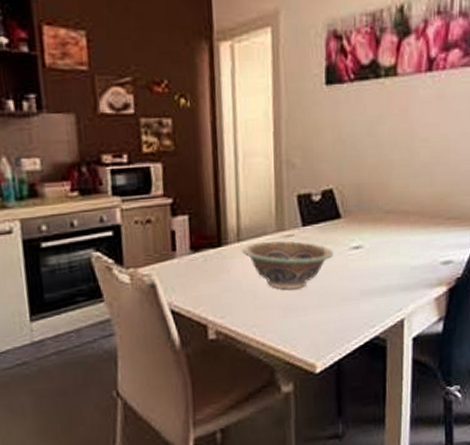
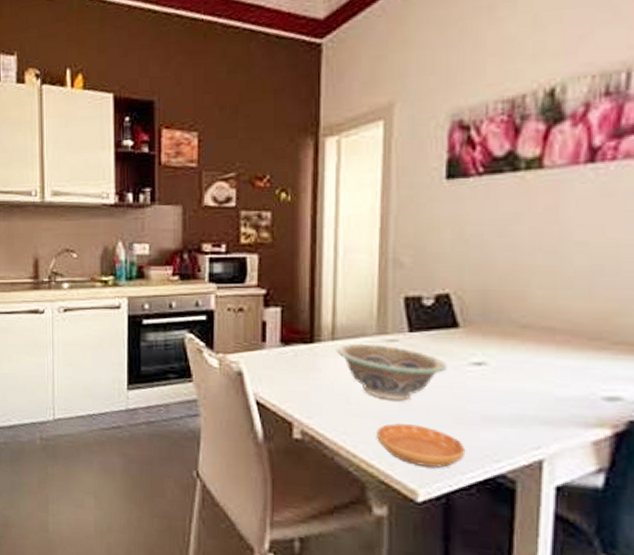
saucer: none [281,307,350,343] -> present [377,423,466,468]

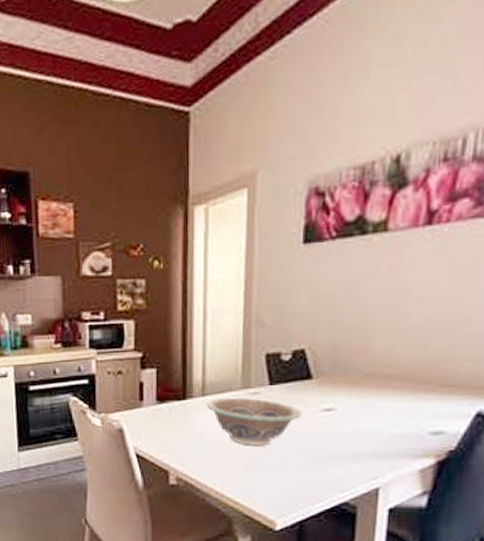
saucer: present [377,423,466,468] -> none [242,466,316,500]

